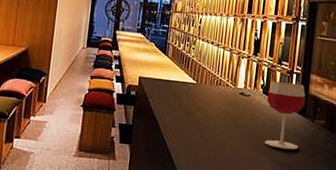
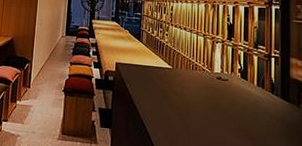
wineglass: present [264,81,306,150] -> none [246,65,288,136]

